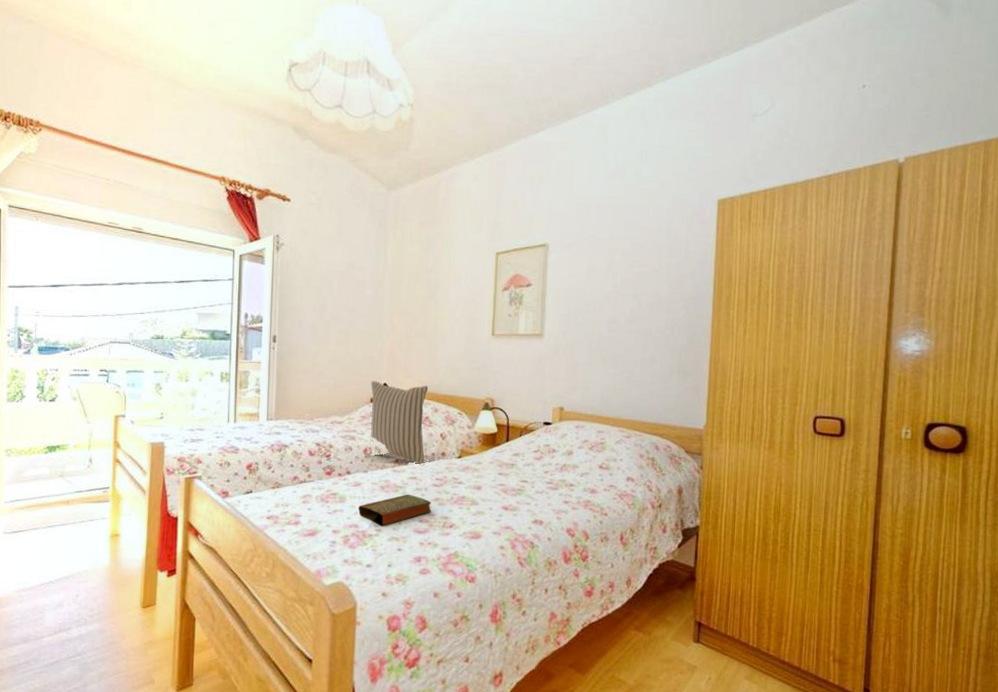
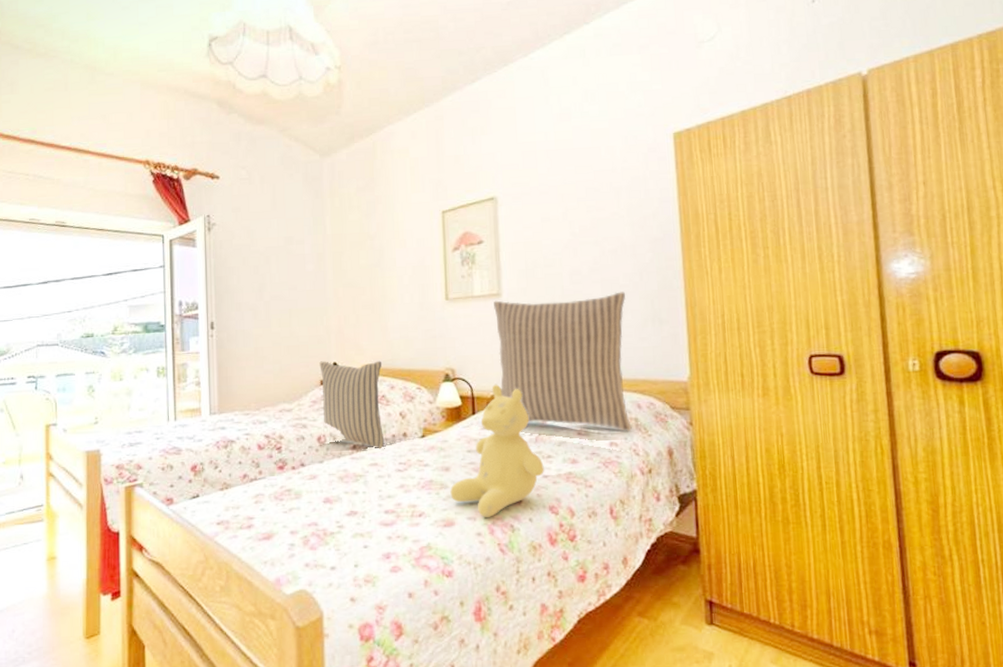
book: present [358,494,432,527] -> none [316,483,398,523]
teddy bear: none [479,416,566,534] -> present [450,384,544,517]
pillow: none [534,340,656,470] -> present [494,291,632,432]

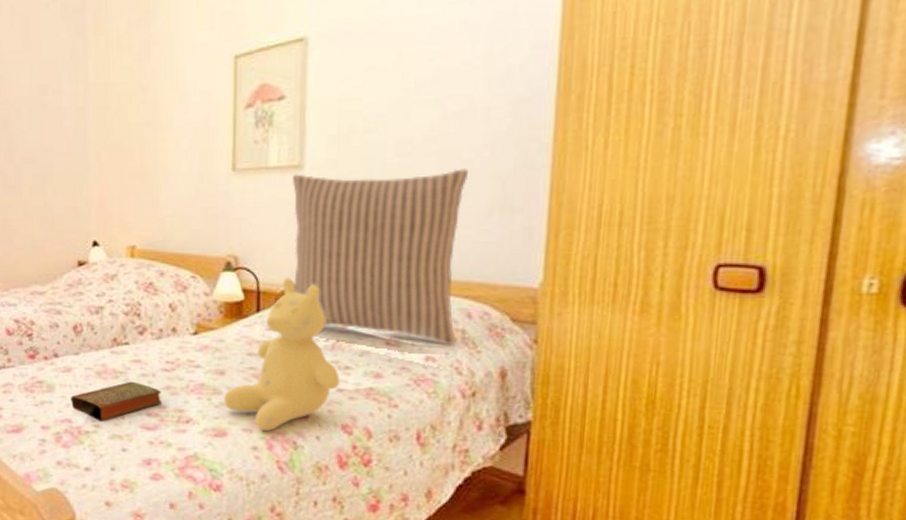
book: none [316,483,398,523] -> present [70,381,163,423]
pillow: present [319,361,385,450] -> none [77,238,150,346]

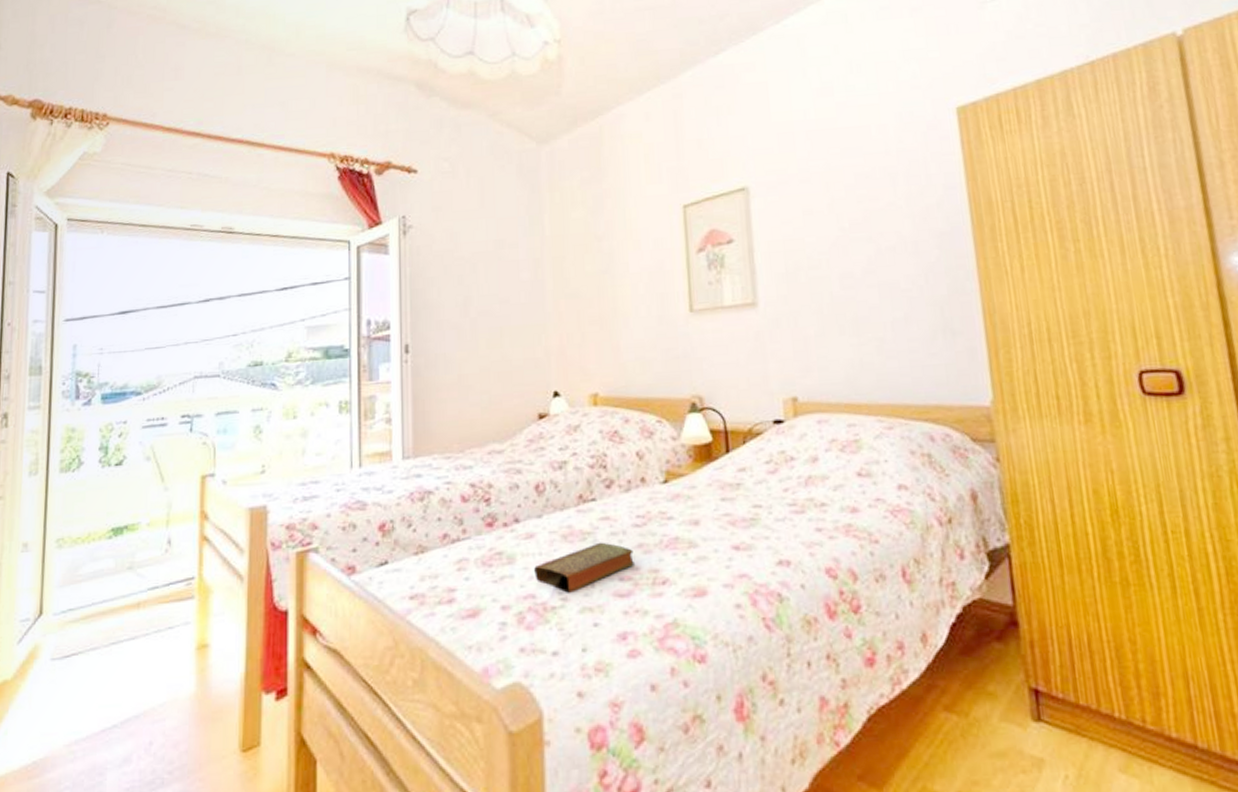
teddy bear: present [224,277,340,431] -> none [700,414,818,584]
pillow: present [293,168,468,346] -> none [748,297,925,472]

